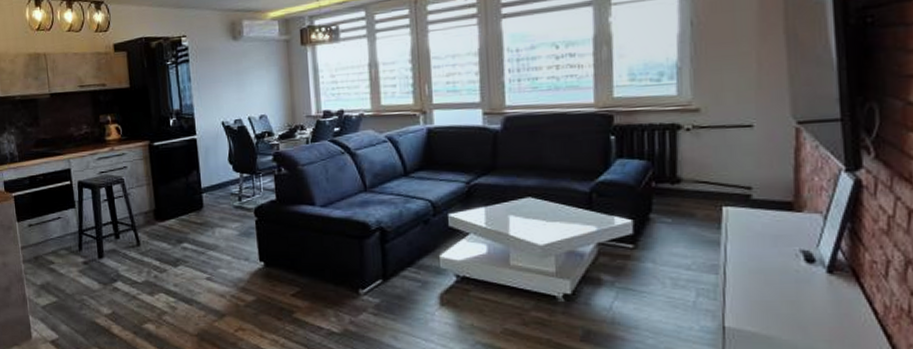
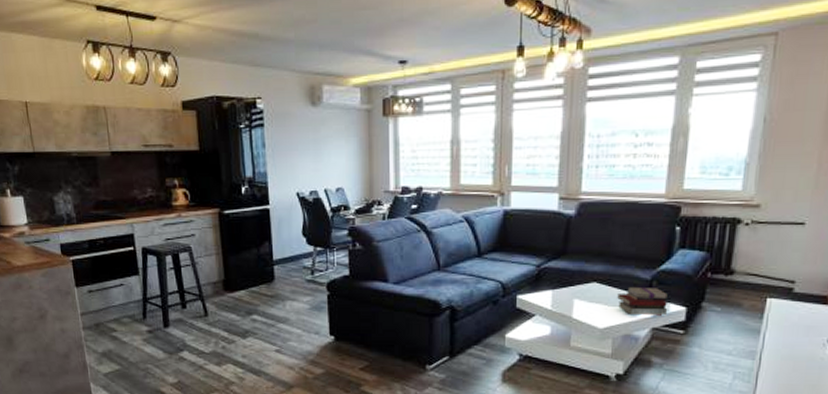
books: none [555,200,613,230] -> present [617,286,668,316]

